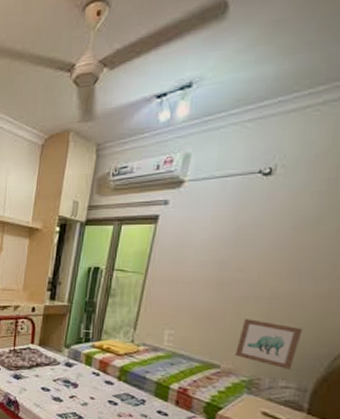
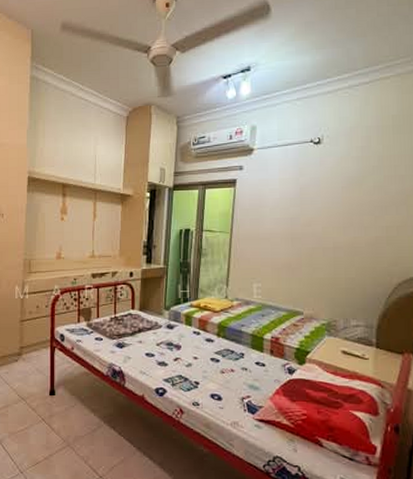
wall art: present [235,318,303,371] -> none [313,267,362,311]

